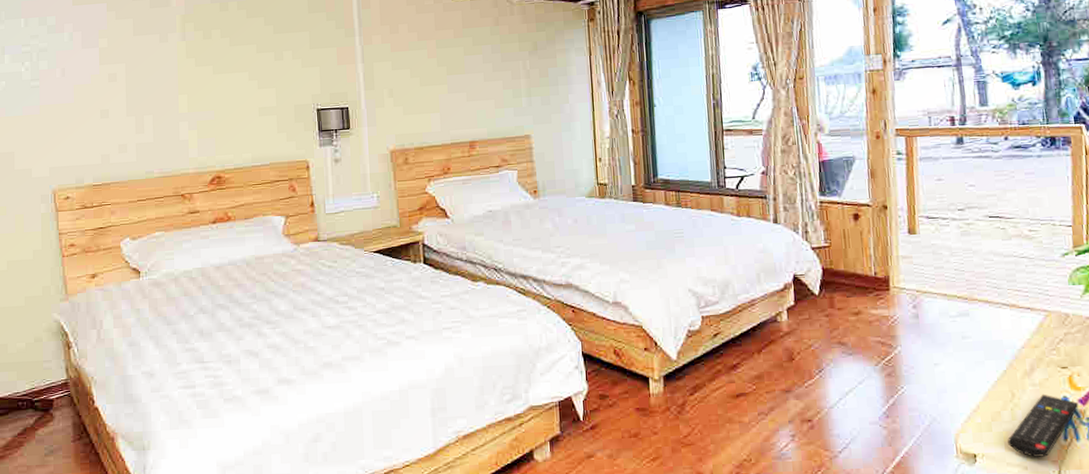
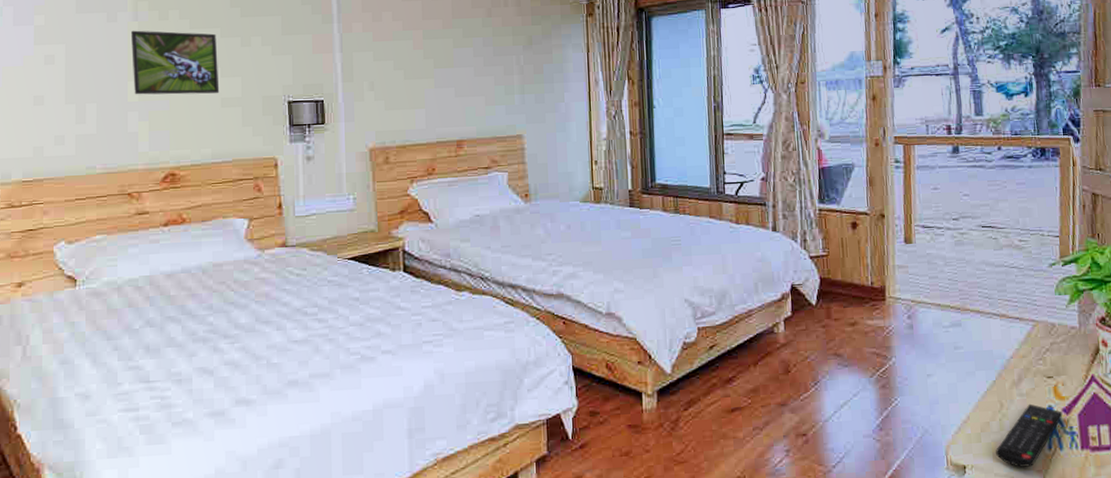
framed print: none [180,49,257,107] -> present [131,30,220,95]

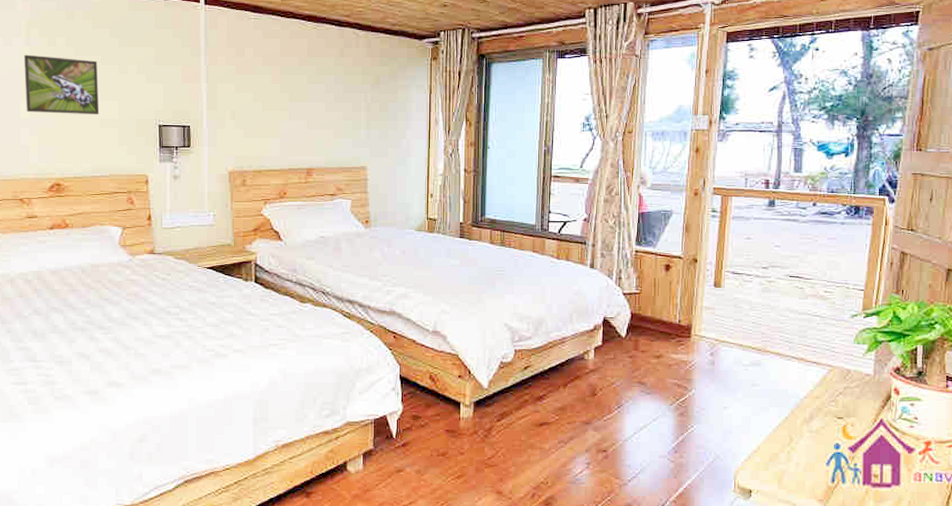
remote control: present [996,403,1063,467] -> none [781,440,849,496]

